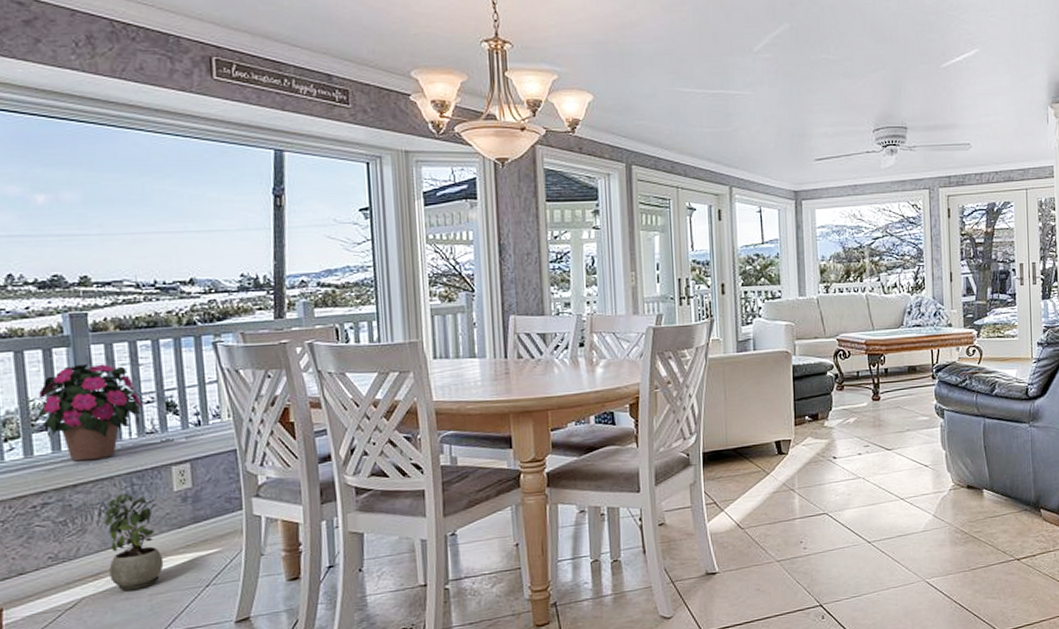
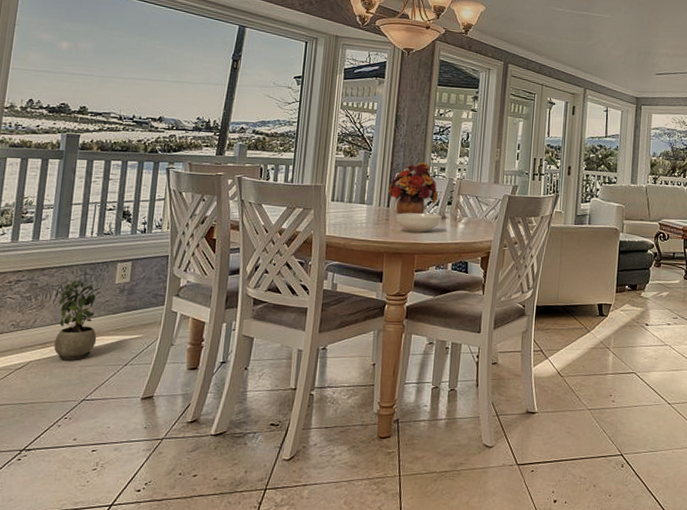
potted flower: present [34,363,143,462] -> none [25,173,106,251]
flower arrangement: none [503,297,567,366] -> present [388,161,439,215]
bowl: none [516,360,576,385] -> present [395,212,443,233]

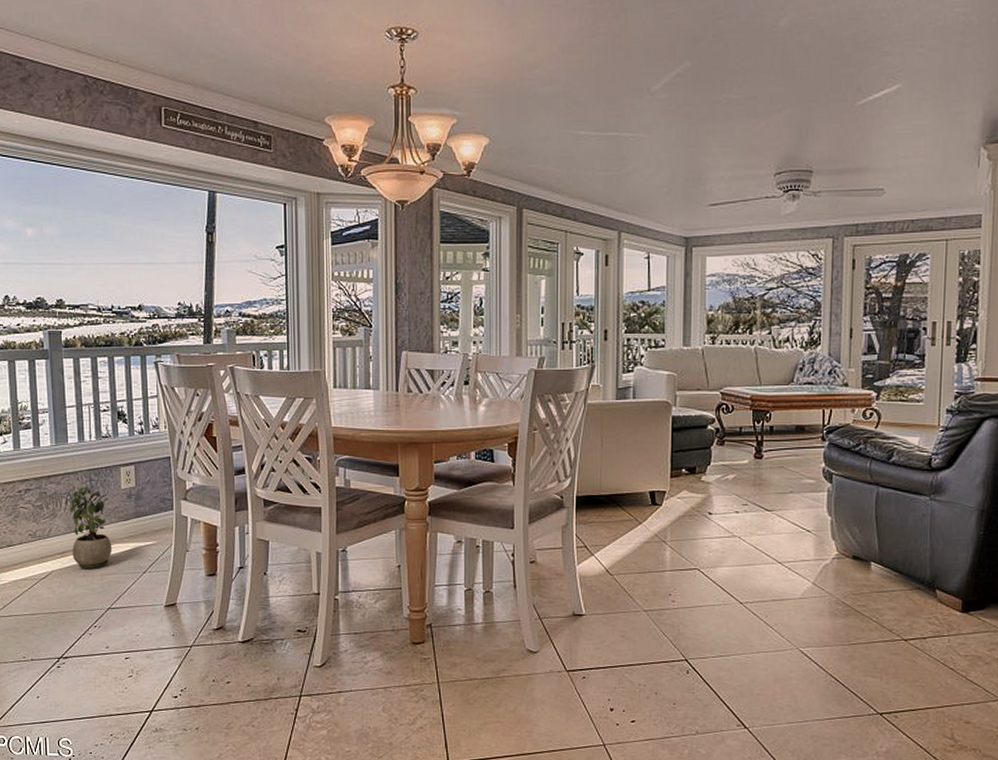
flower arrangement: present [388,161,439,215] -> none [395,335,453,399]
bowl: present [395,212,443,233] -> none [405,396,460,418]

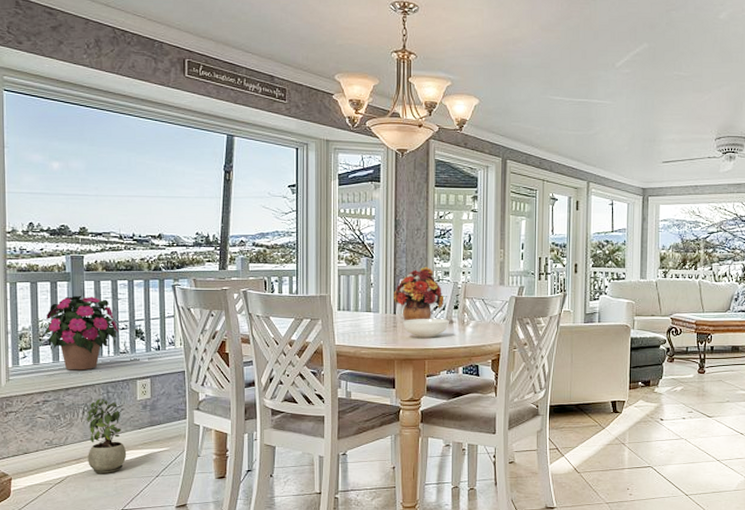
potted flower: none [21,374,100,457] -> present [42,295,119,371]
flower arrangement: none [395,335,453,399] -> present [394,266,445,321]
bowl: none [405,396,460,418] -> present [402,319,450,338]

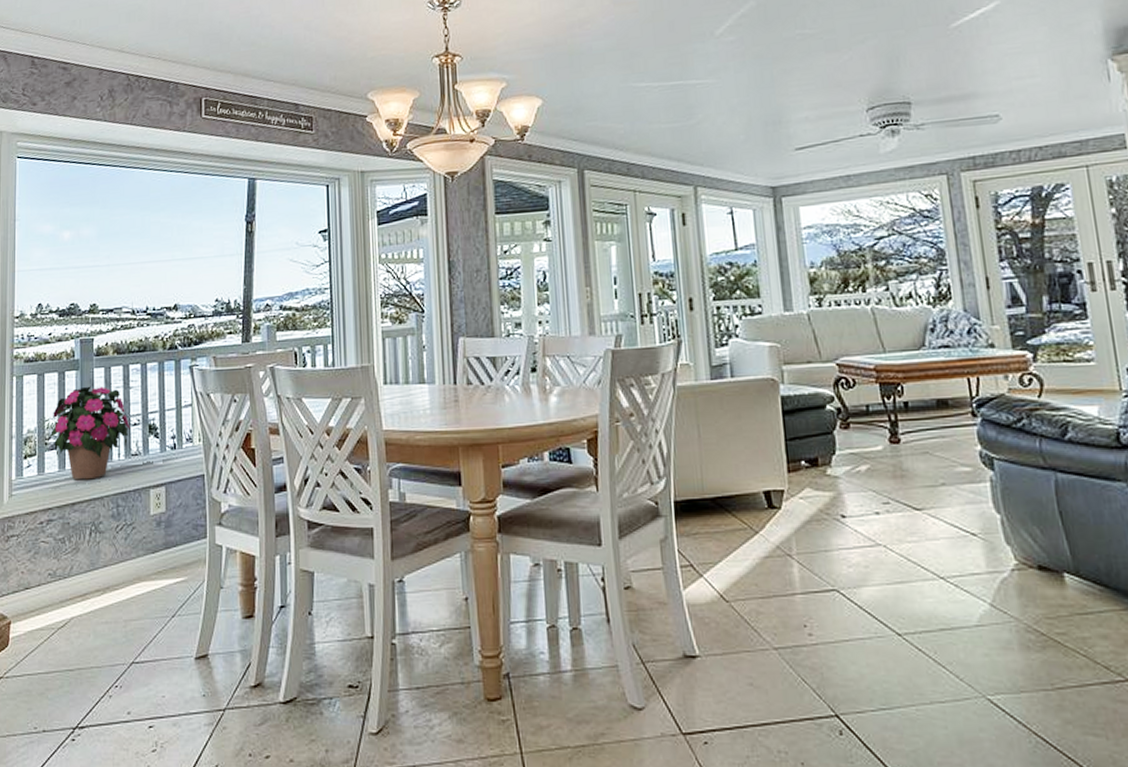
potted plant: present [87,398,127,474] -> none [94,514,138,615]
flower arrangement: present [394,266,445,321] -> none [452,317,518,393]
bowl: present [402,319,450,338] -> none [465,387,528,414]

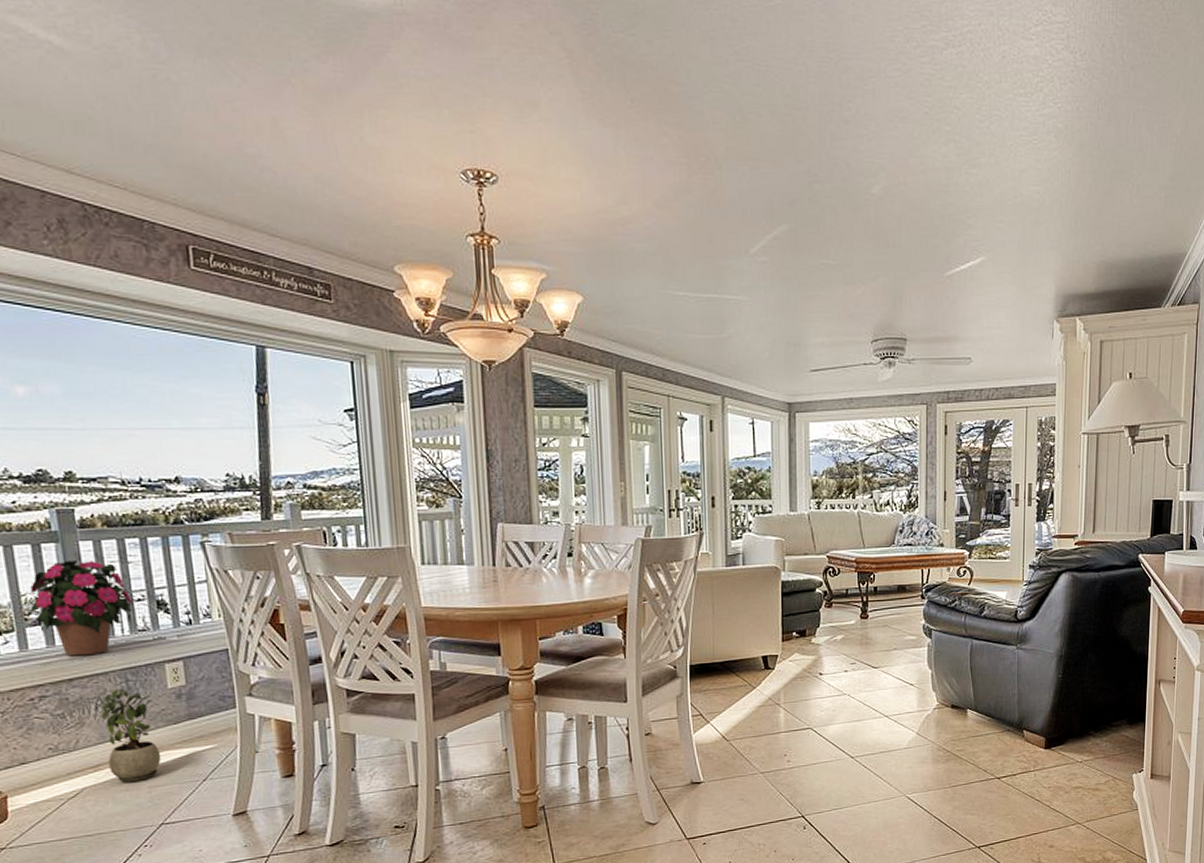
potted plant: none [94,514,138,615] -> present [101,688,162,783]

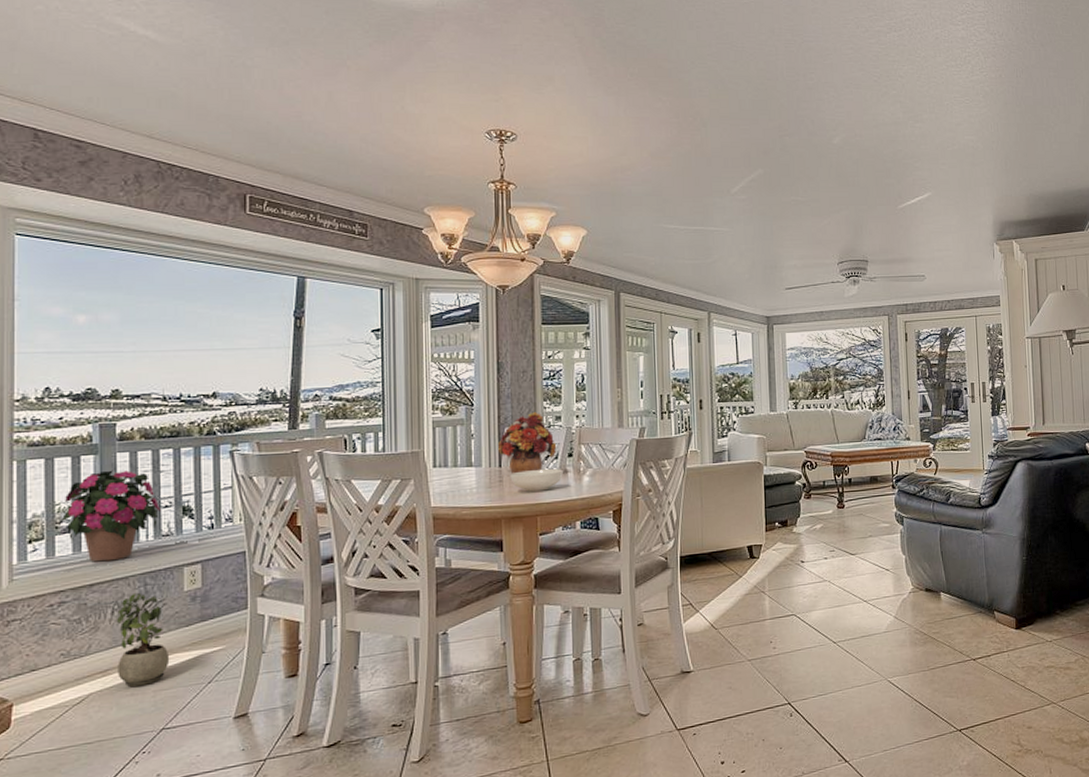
flower arrangement: none [491,506,555,574] -> present [498,411,557,474]
bowl: none [504,569,564,593] -> present [509,469,564,492]

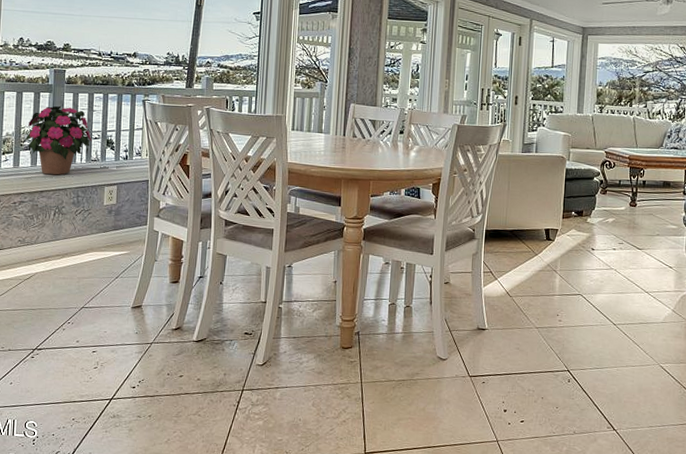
potted plant: present [117,592,170,688] -> none [55,201,91,273]
flower arrangement: present [498,411,557,474] -> none [344,92,391,143]
bowl: present [509,469,564,492] -> none [350,141,396,160]

